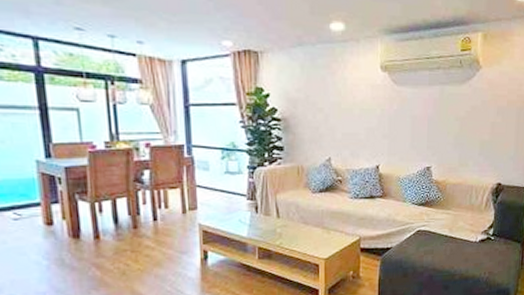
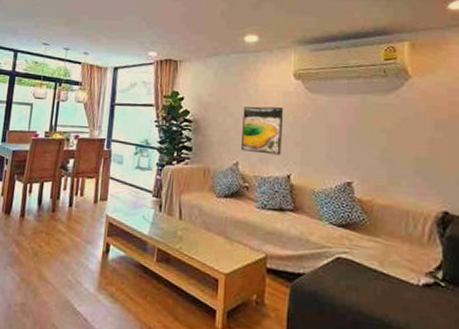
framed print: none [333,101,372,148] -> present [241,106,284,155]

